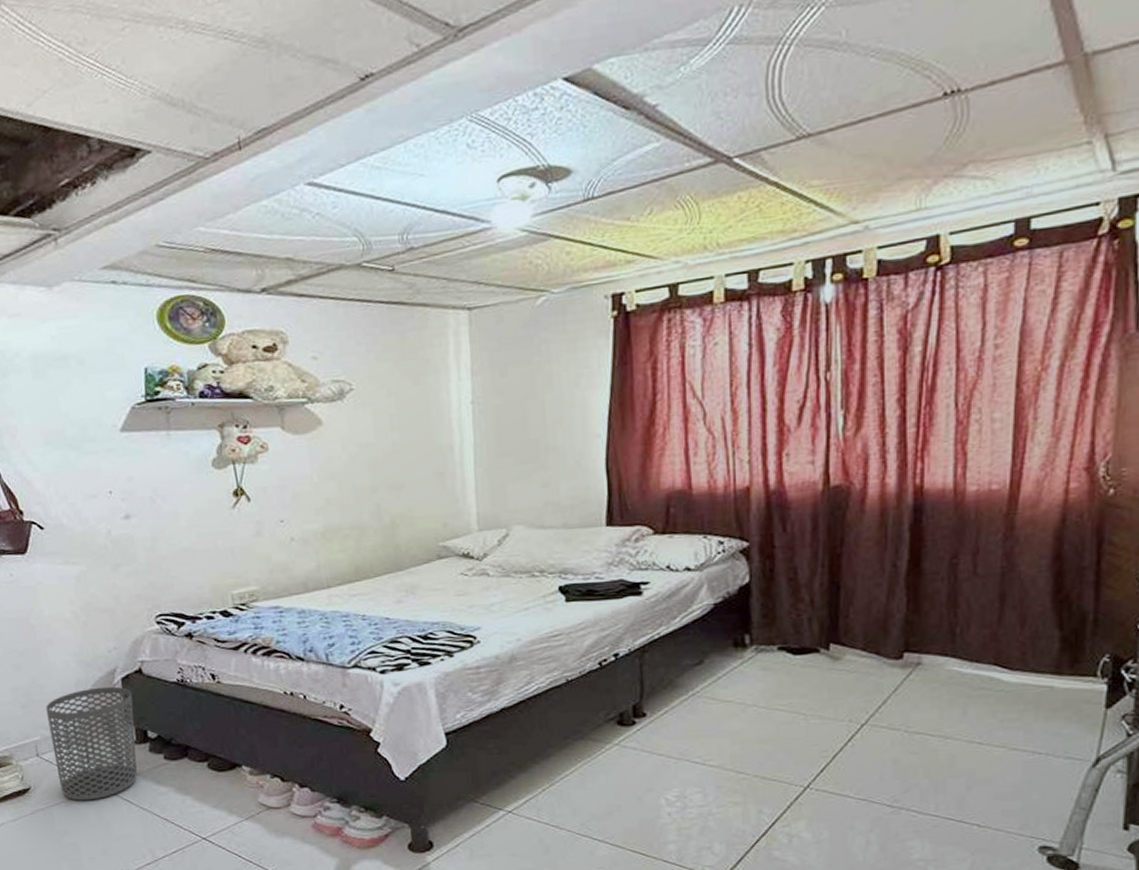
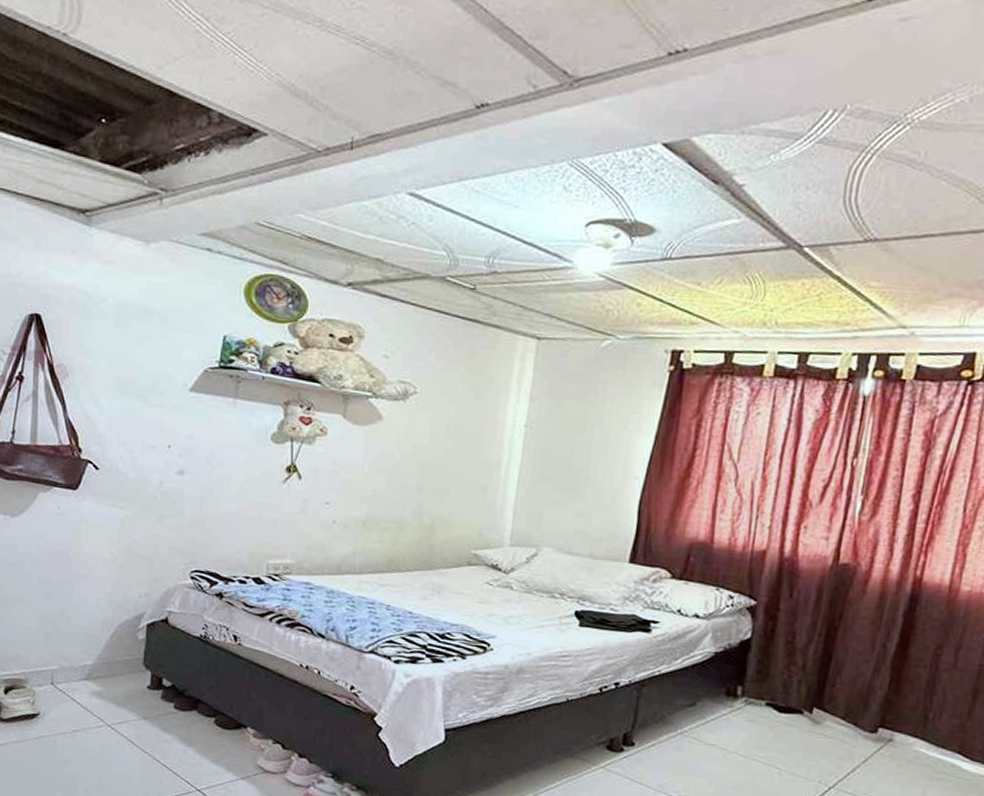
waste bin: present [46,686,138,801] -> none [68,628,154,736]

